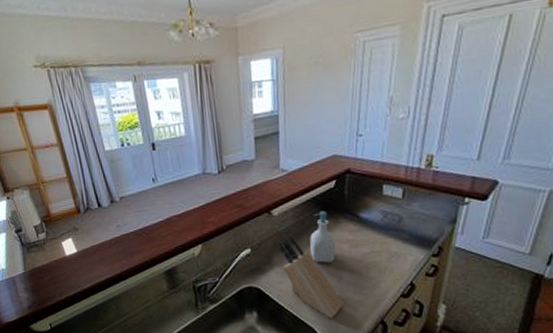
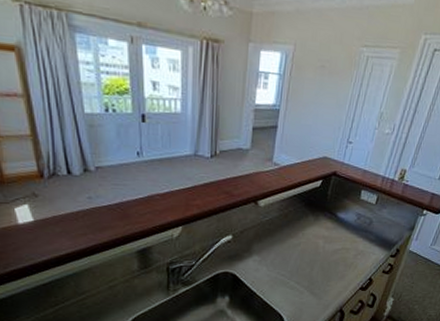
knife block: present [278,235,345,318] -> none [259,226,312,305]
soap bottle: present [310,211,336,263] -> none [289,207,313,255]

